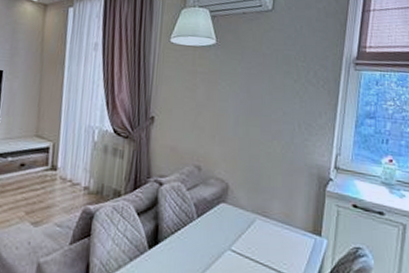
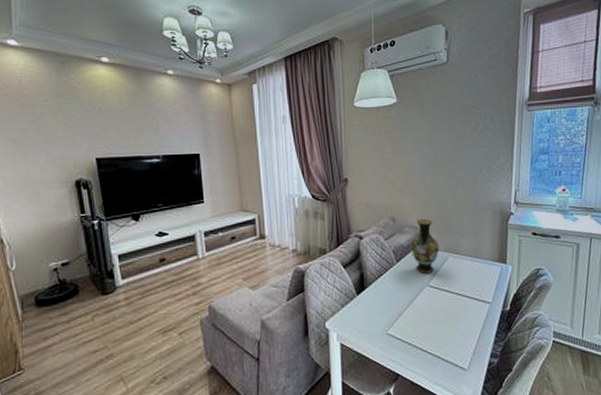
vase: none [215,172,247,235] -> present [411,219,440,273]

